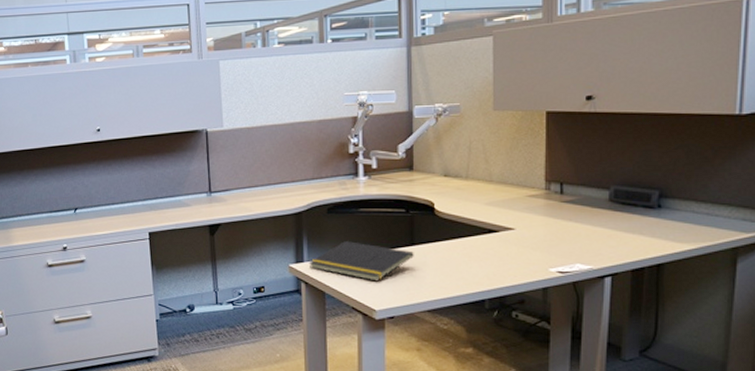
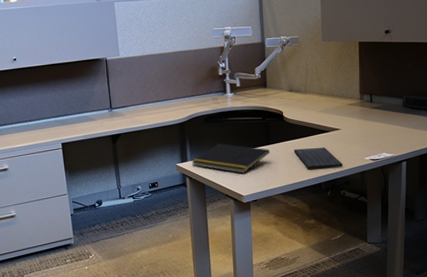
keyboard: none [447,252,517,281] -> present [293,147,343,169]

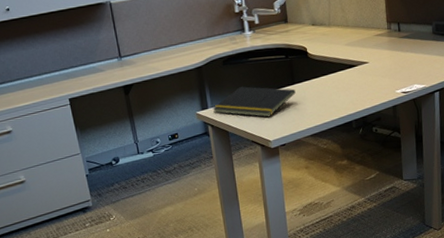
keyboard: present [293,147,343,169] -> none [320,82,374,107]

